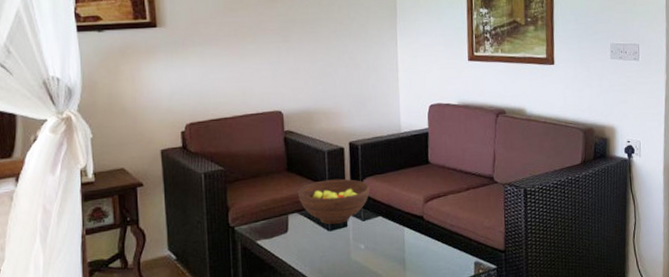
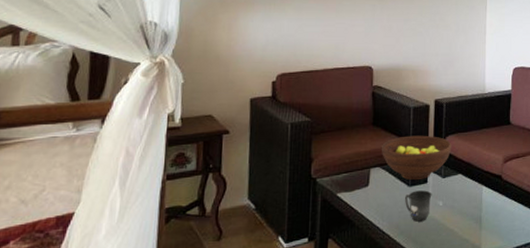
mug: none [325,234,353,266] -> present [404,190,432,222]

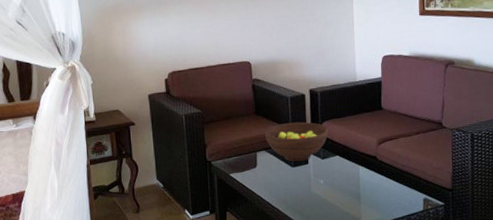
mug: present [404,190,432,222] -> none [288,170,313,198]

